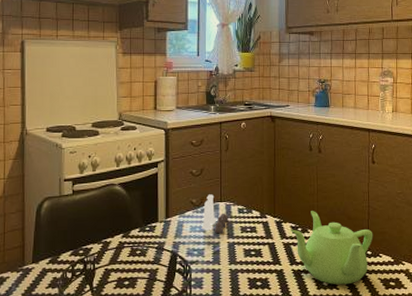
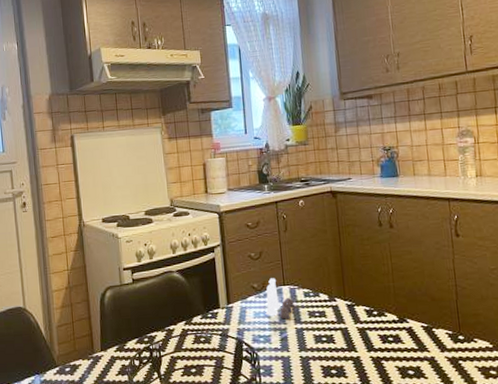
teapot: present [291,211,373,285] -> none [365,292,465,374]

